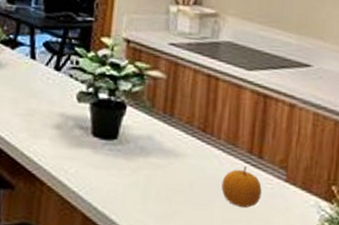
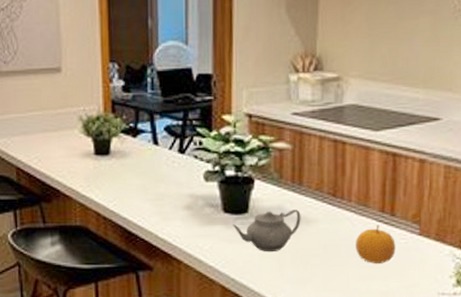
teapot: none [100,139,170,184] -> present [232,209,301,252]

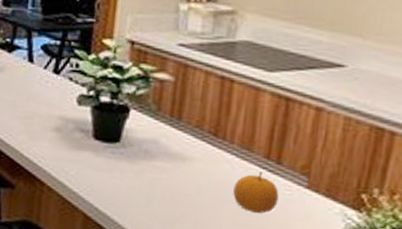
teapot: present [232,209,301,252] -> none [101,143,177,186]

